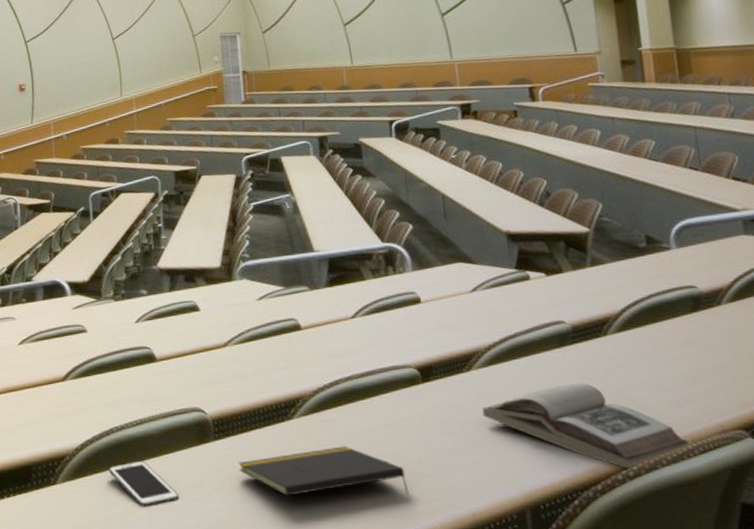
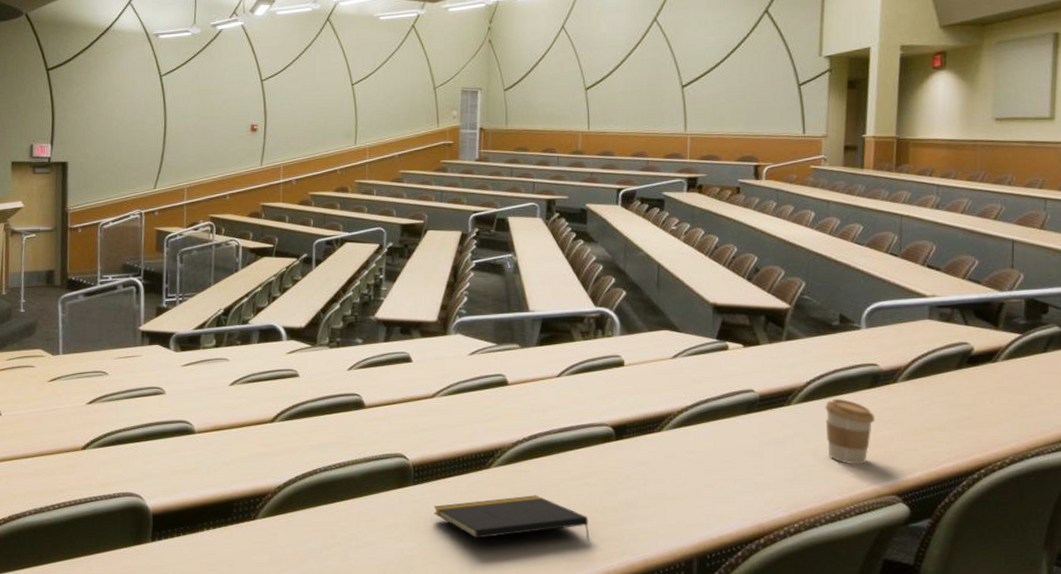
cell phone: present [108,460,179,507] -> none [309,500,374,544]
book: present [481,383,693,470] -> none [667,447,851,527]
coffee cup: none [644,325,704,397] -> present [824,398,875,464]

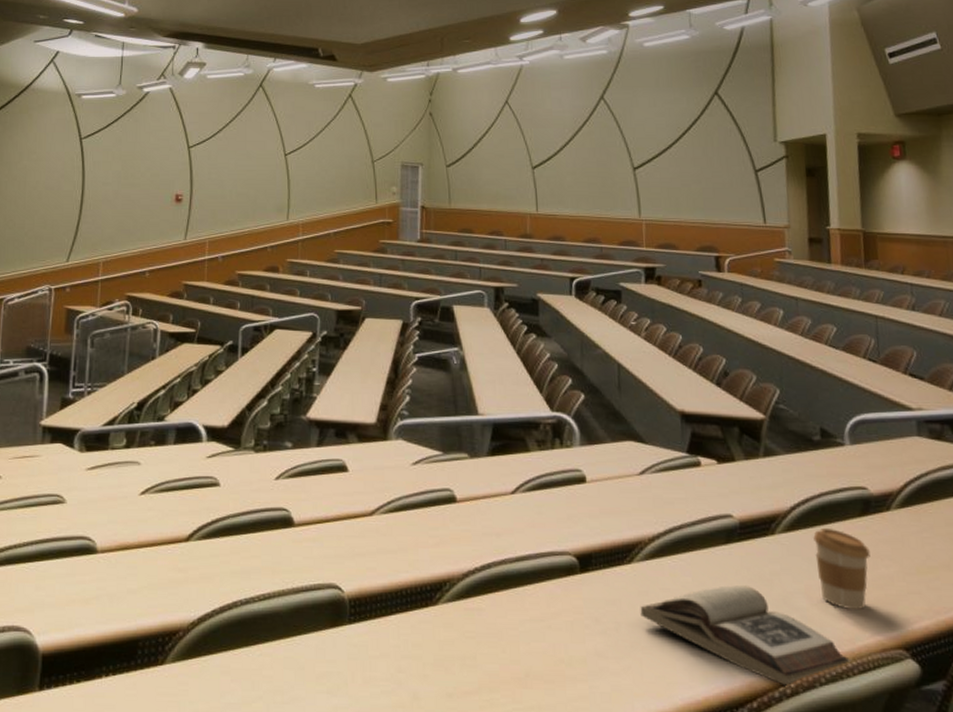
notepad: present [433,495,589,539] -> none [372,640,554,696]
book: none [667,447,851,527] -> present [640,585,853,687]

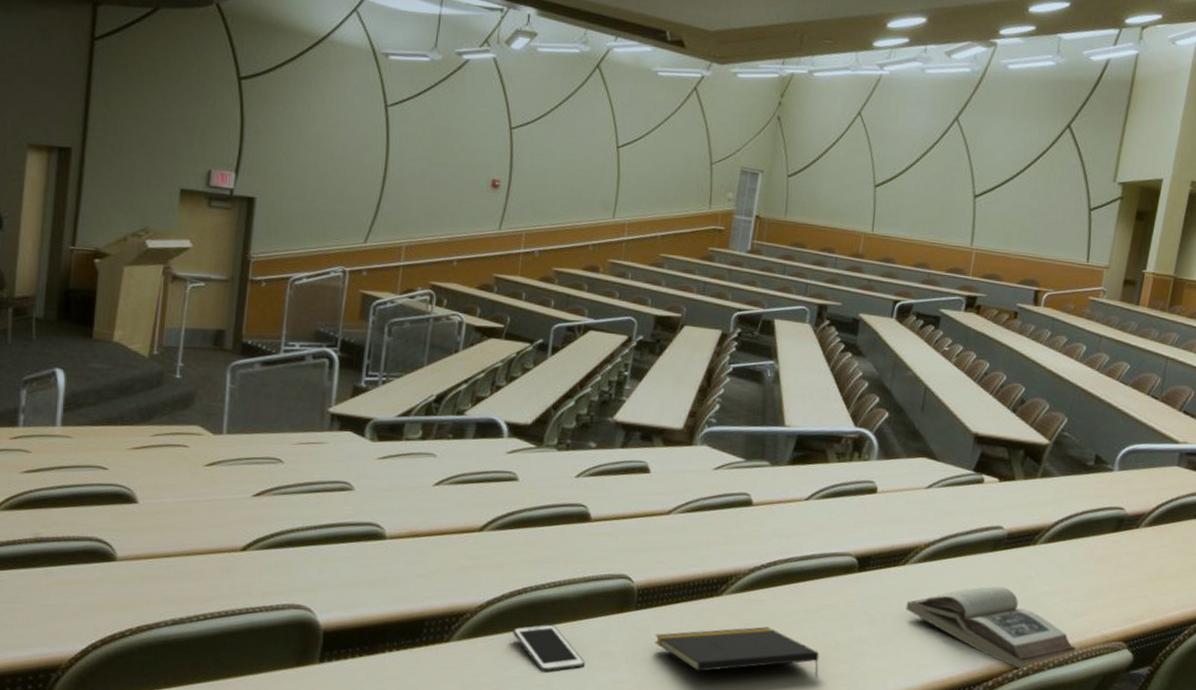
cell phone: none [227,642,302,698] -> present [513,624,585,672]
notepad: none [372,640,554,696] -> present [654,626,820,674]
coffee cup: present [812,527,870,609] -> none [1065,540,1114,609]

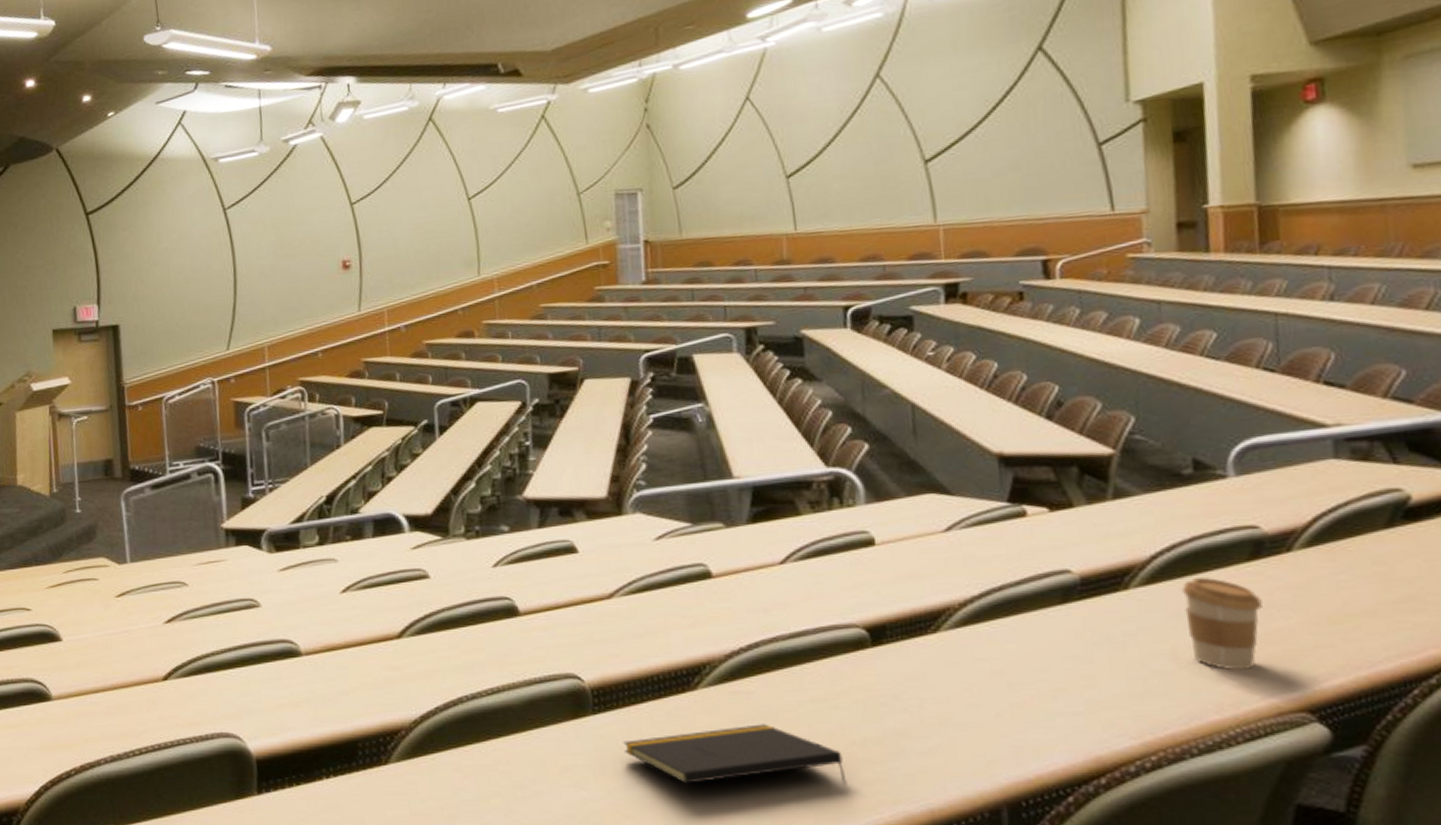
cell phone: present [513,624,585,672] -> none [455,737,546,793]
book: present [905,586,1079,670] -> none [950,650,1236,761]
coffee cup: none [1065,540,1114,609] -> present [1180,576,1263,670]

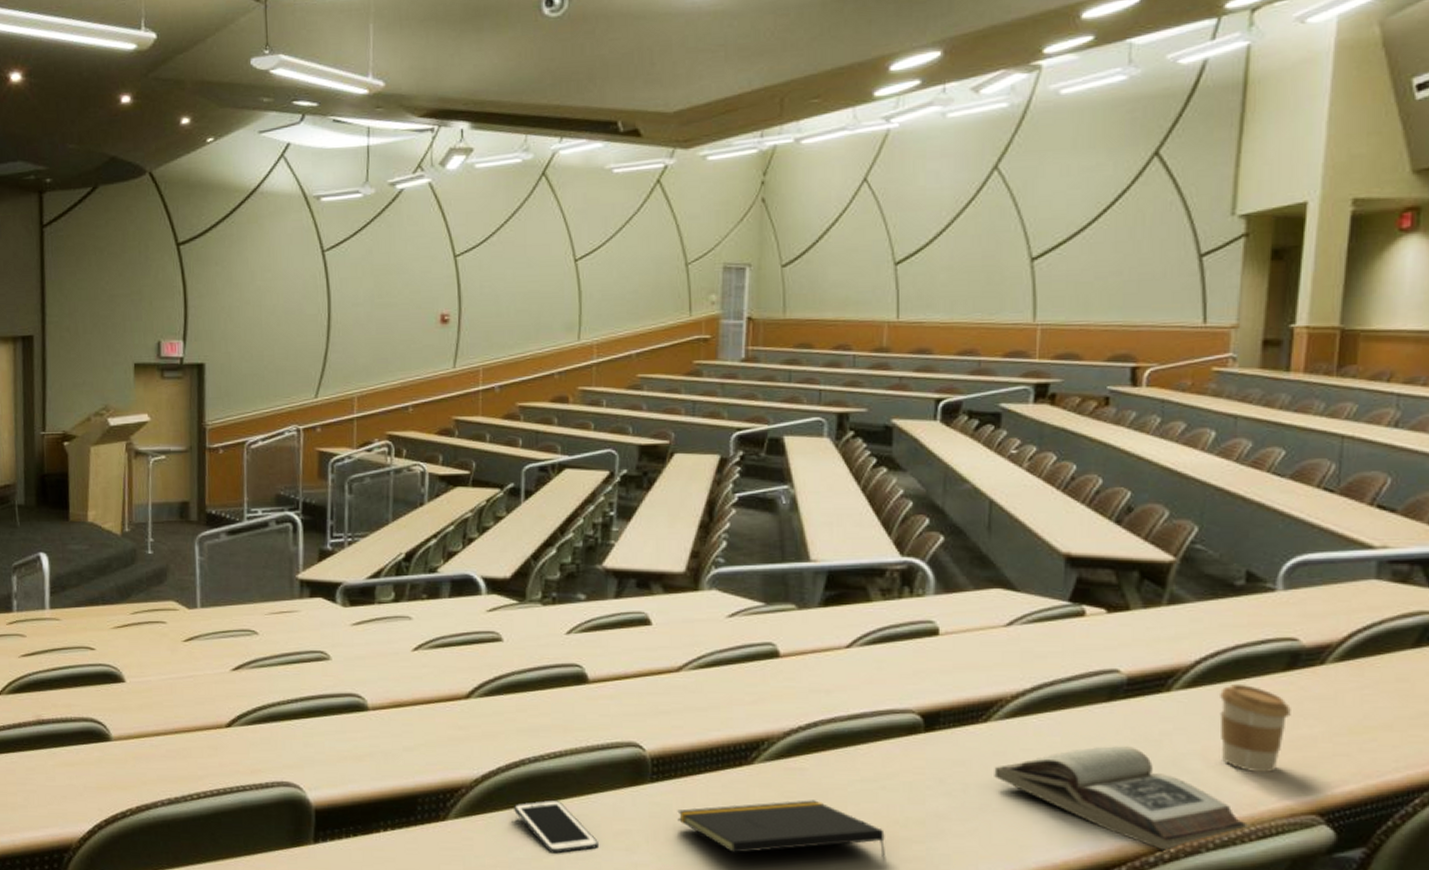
cell phone: none [455,737,546,793] -> present [514,799,598,854]
book: none [950,650,1236,761] -> present [994,746,1251,852]

